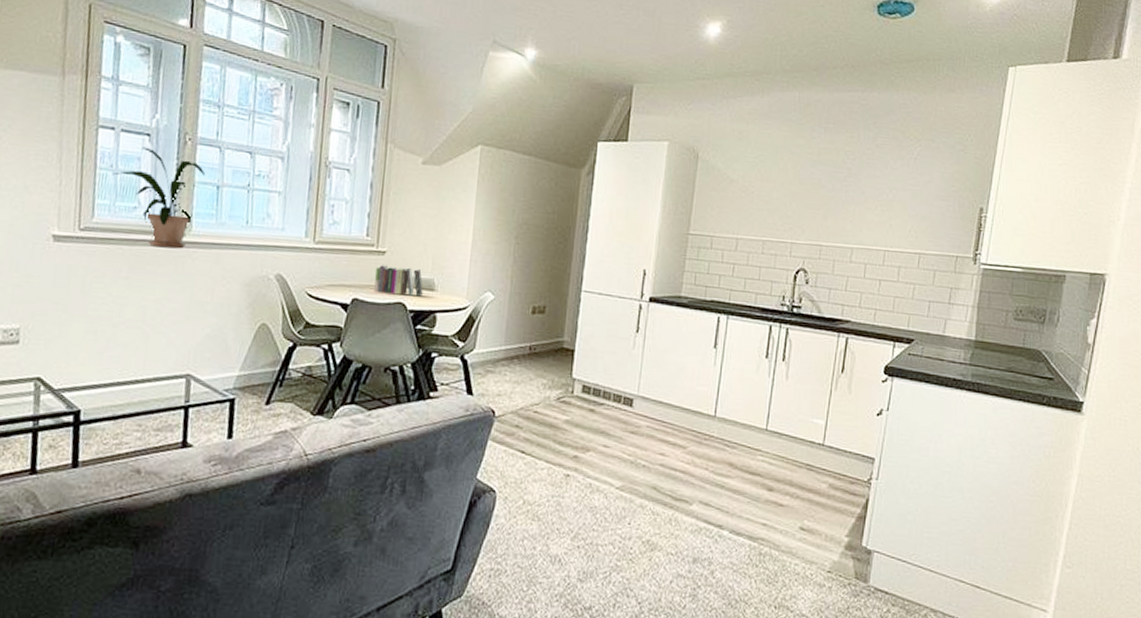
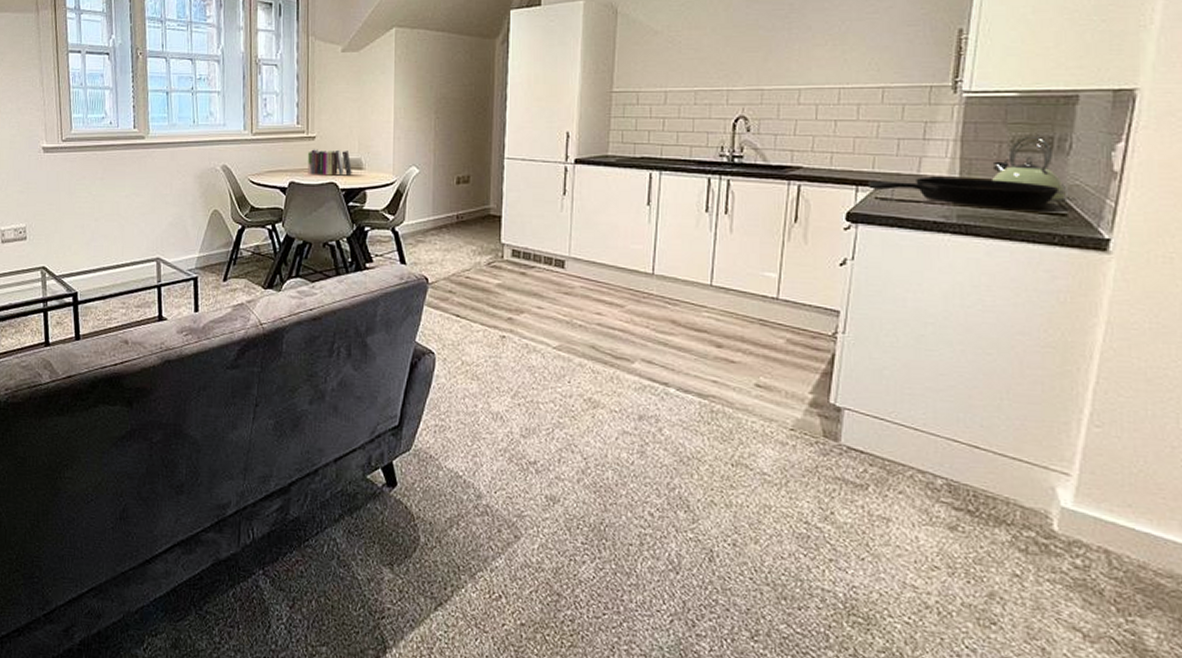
house plant: present [112,147,206,249] -> none [82,65,156,150]
frying pan: none [904,337,1049,372] -> present [869,176,1060,208]
kettle: none [1000,307,1054,366] -> present [992,136,1068,200]

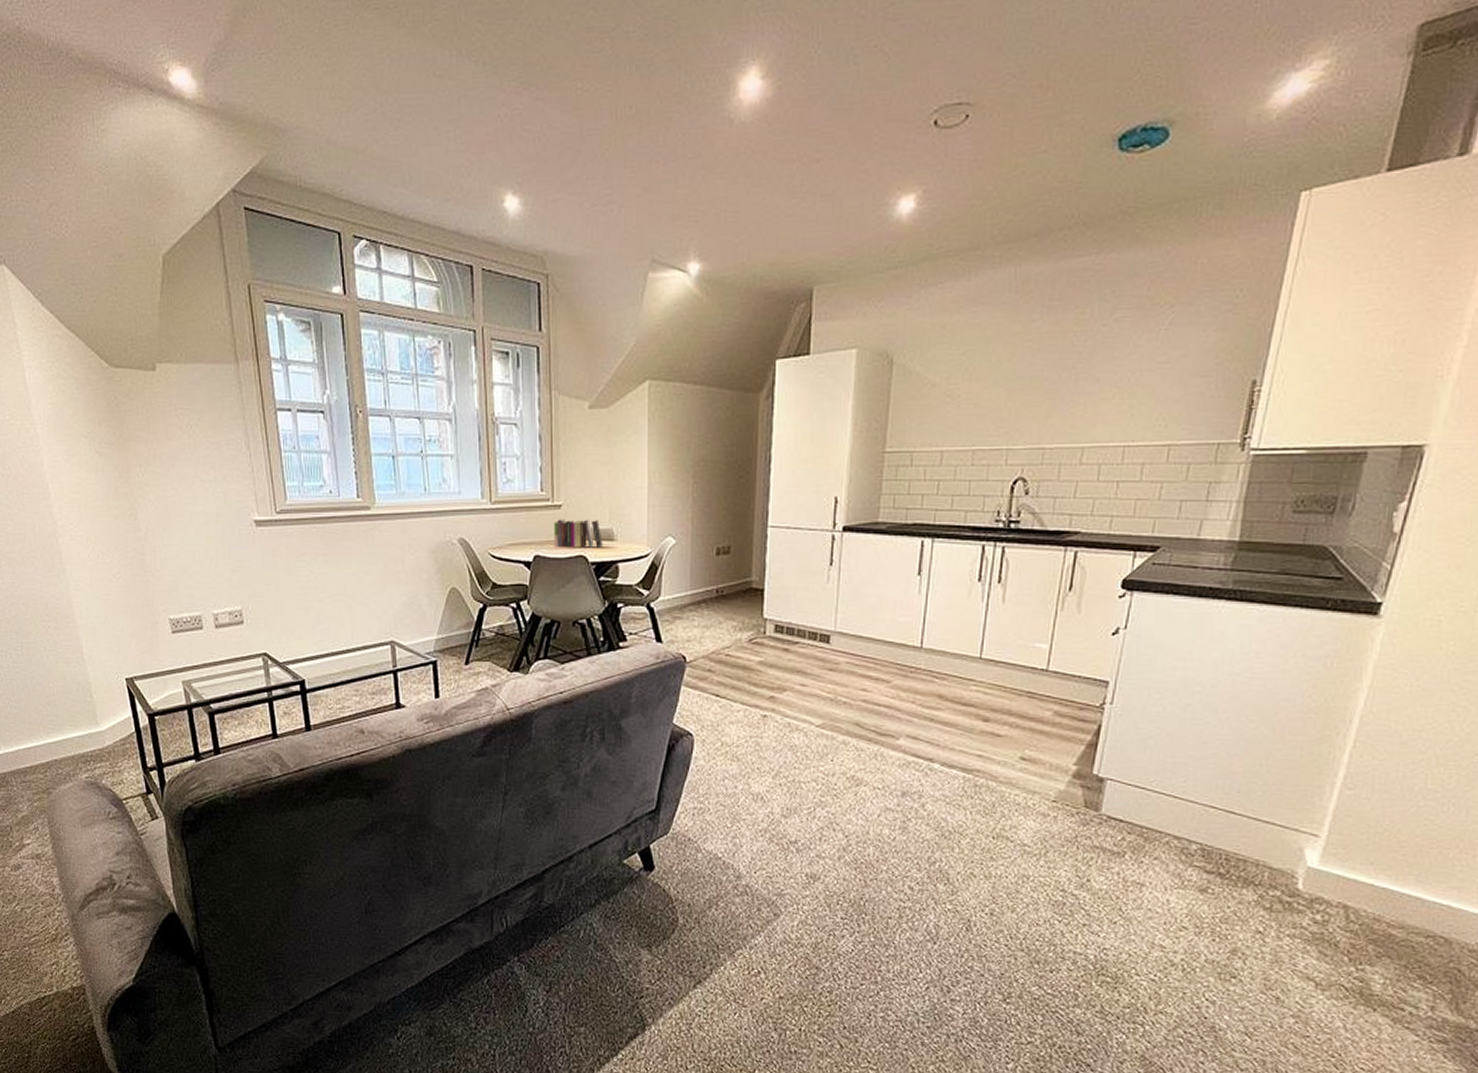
frying pan: present [869,176,1060,208] -> none [1147,540,1339,572]
kettle: present [992,136,1068,200] -> none [1272,496,1345,564]

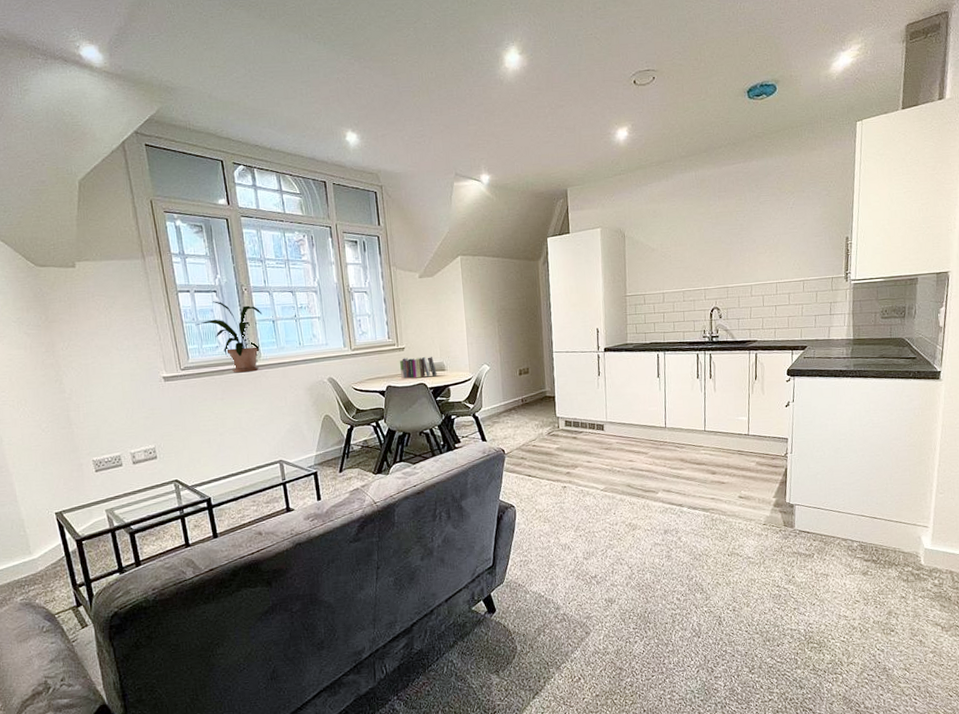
house plant: none [296,425,380,523] -> present [195,301,263,373]

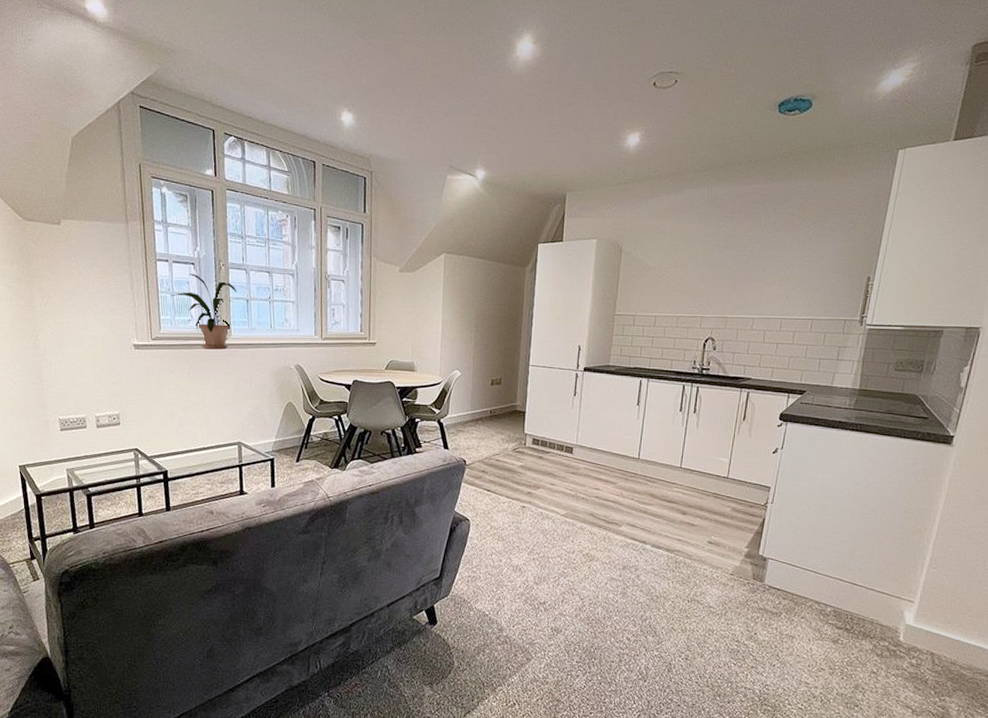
books: present [400,356,437,379] -> none [369,353,406,376]

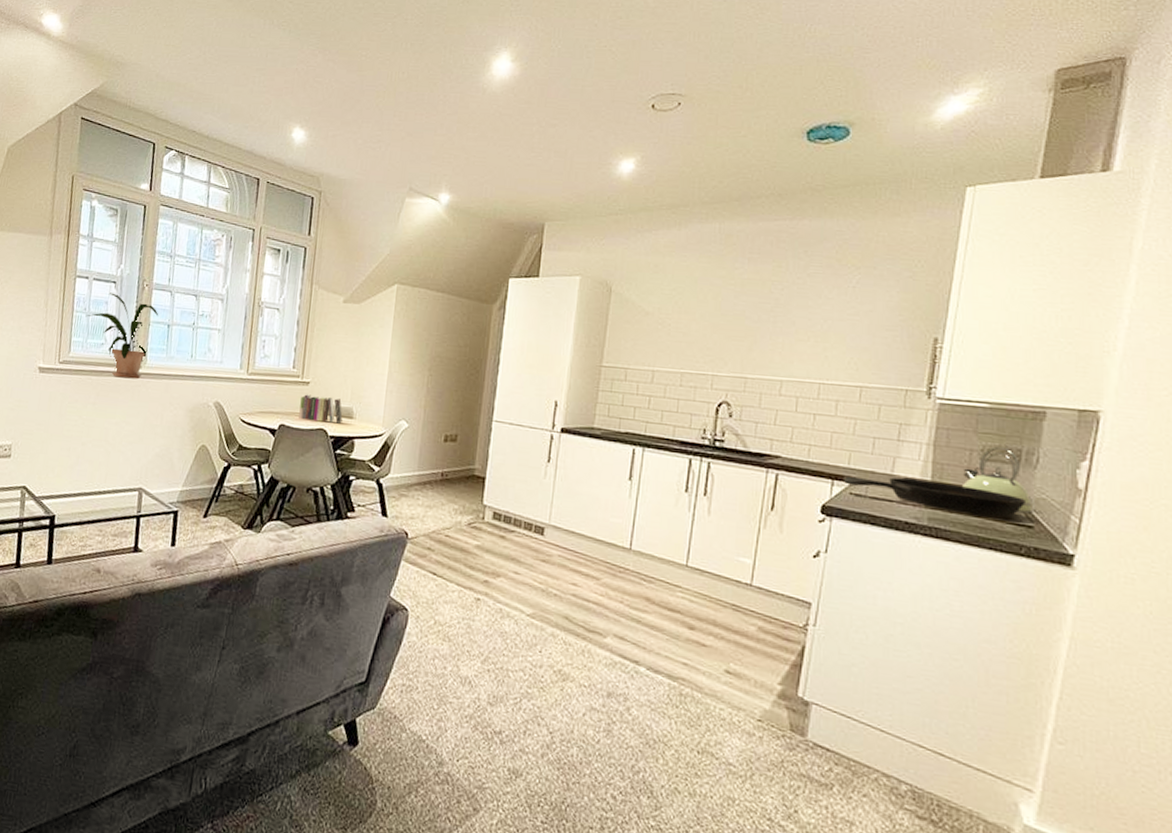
books: none [369,353,406,376] -> present [298,394,343,424]
frying pan: none [797,387,925,413] -> present [844,476,1027,518]
kettle: none [881,359,929,408] -> present [962,446,1034,513]

